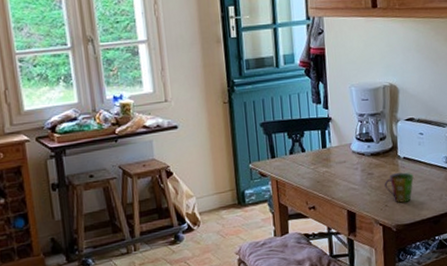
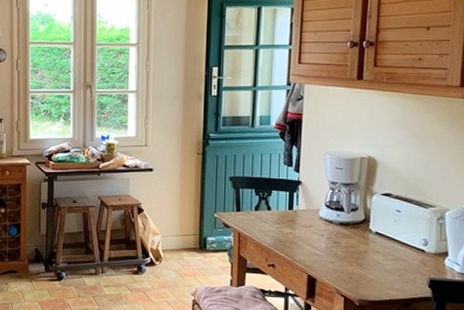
cup: present [384,172,414,203] -> none [351,247,385,278]

